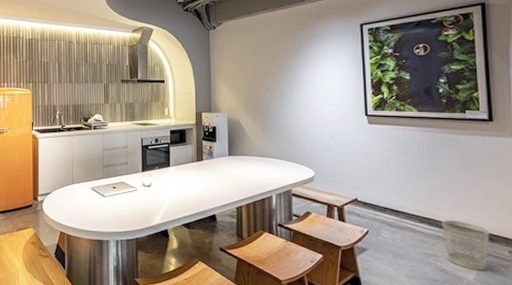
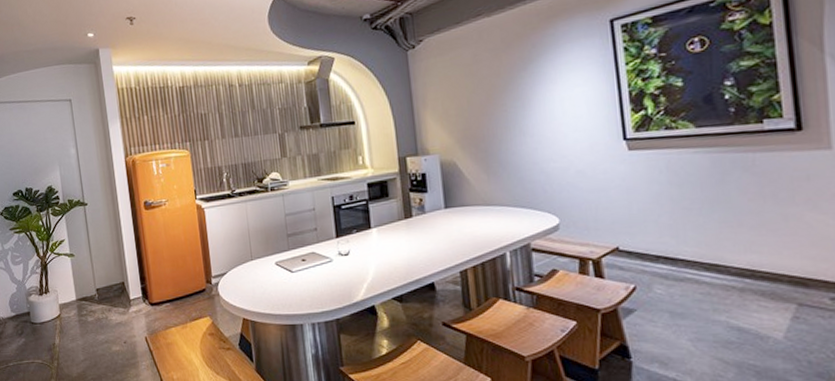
wastebasket: present [442,220,490,271] -> none [735,264,804,327]

